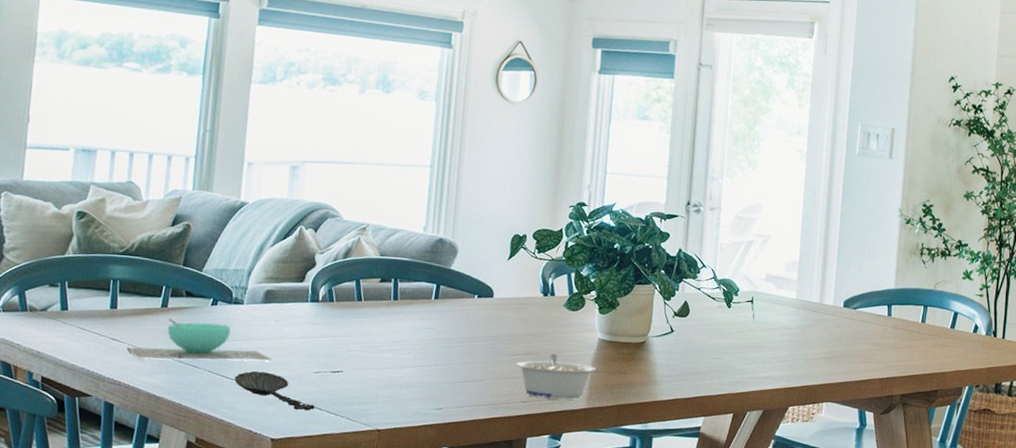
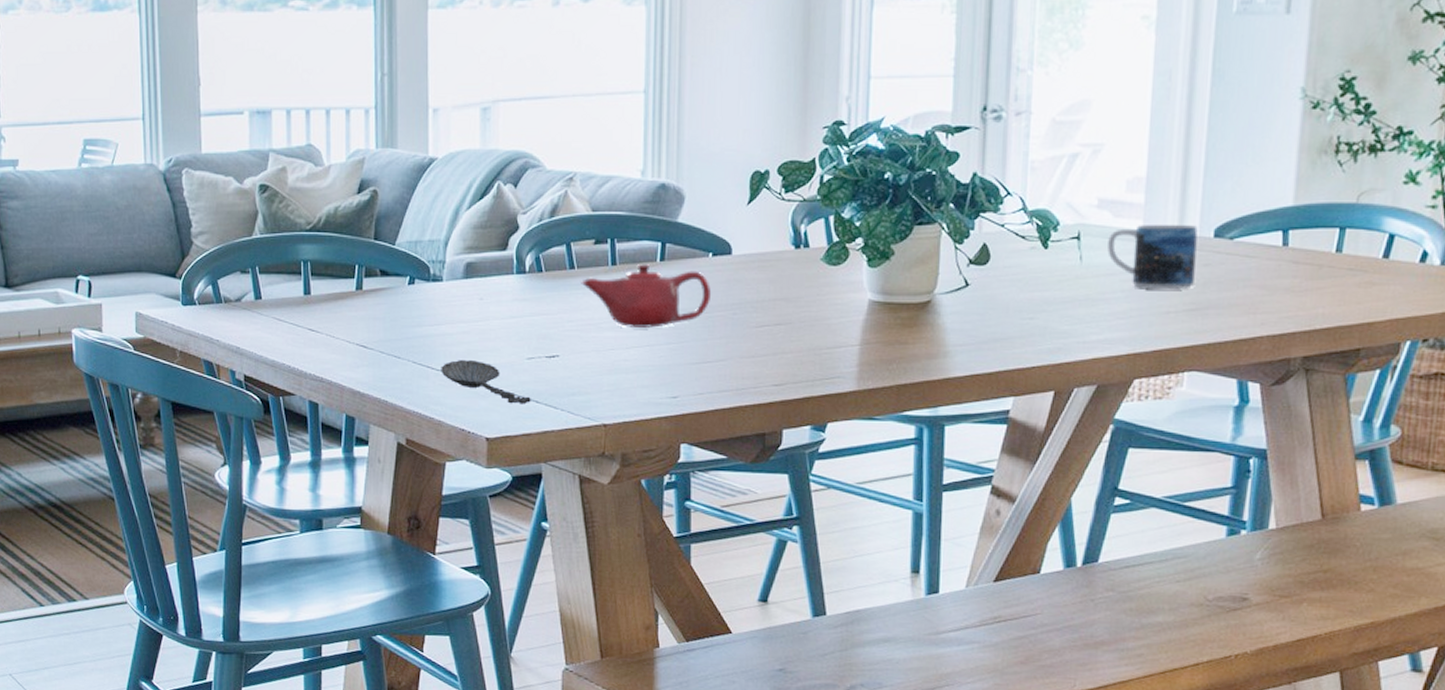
soup bowl: present [126,319,272,361] -> none [325,303,480,351]
teapot: none [366,300,476,352] -> present [581,264,712,328]
legume: present [516,353,596,400] -> none [764,321,867,380]
mug: none [772,295,833,342] -> present [1107,224,1198,288]

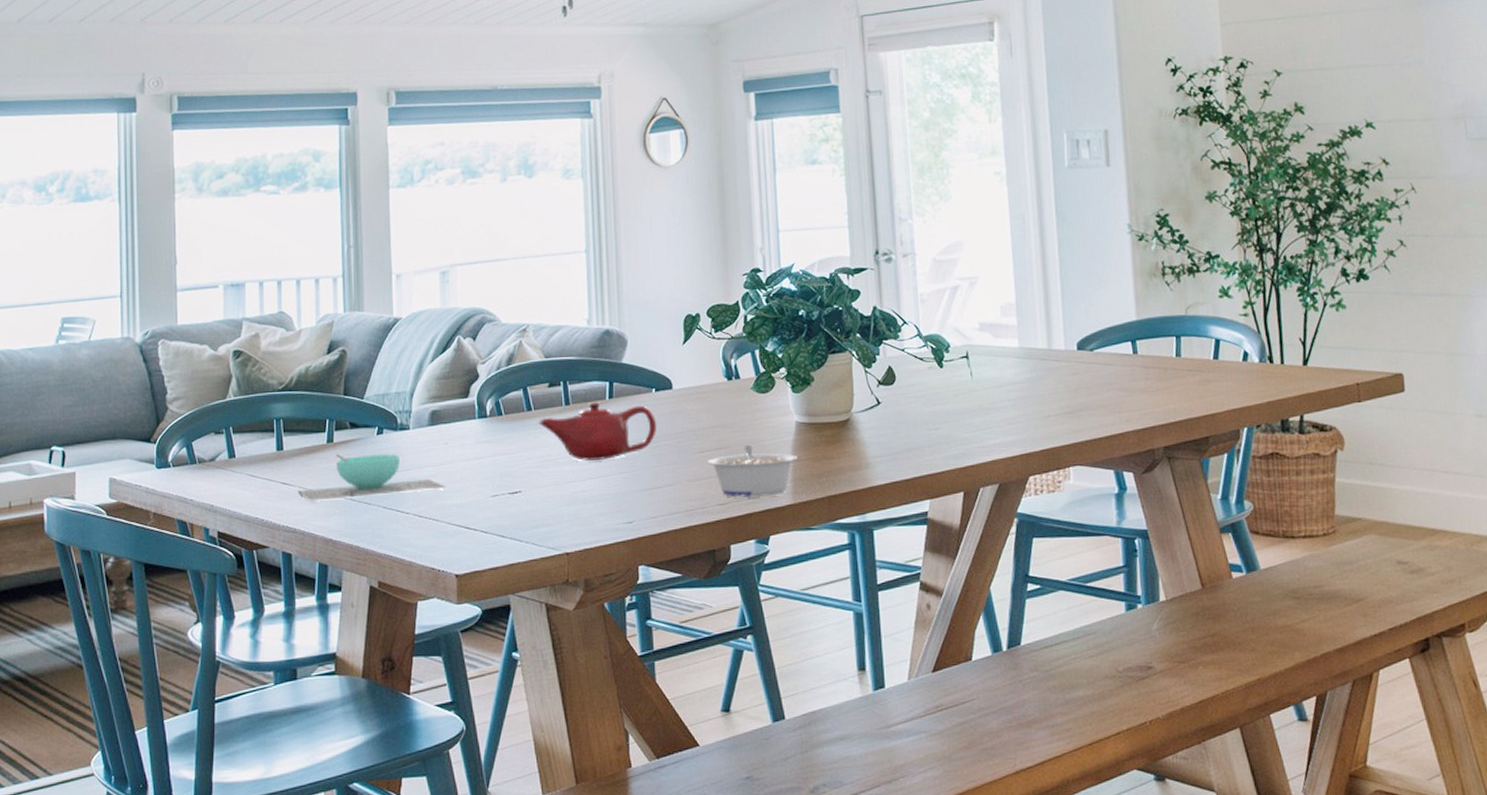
soup bowl: none [325,303,480,351] -> present [298,454,446,501]
spoon: present [441,360,531,404] -> none [410,501,497,541]
legume: none [764,321,867,380] -> present [707,444,798,498]
mug: present [1107,224,1198,288] -> none [992,340,1067,397]

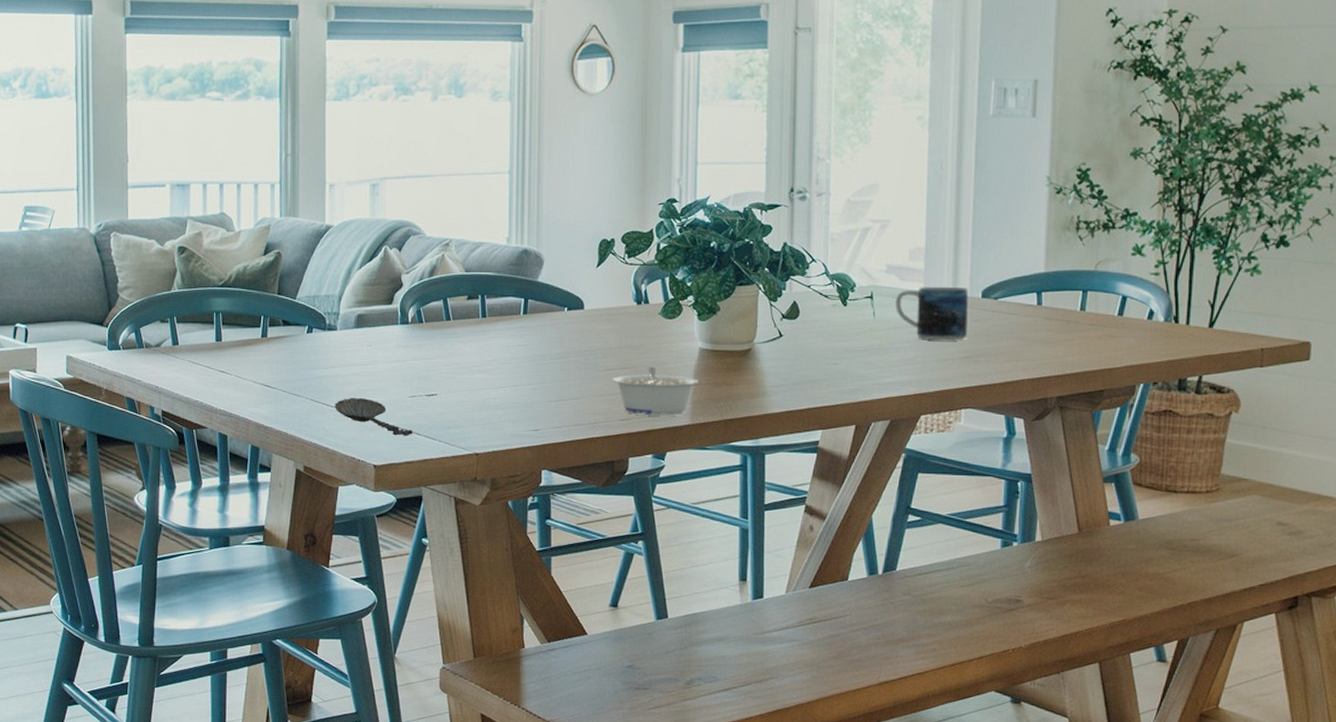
soup bowl: present [298,454,446,501] -> none [234,348,369,390]
spoon: none [410,501,497,541] -> present [335,398,413,436]
teapot: present [538,402,657,461] -> none [456,317,567,371]
mug: none [992,340,1067,397] -> present [896,286,968,340]

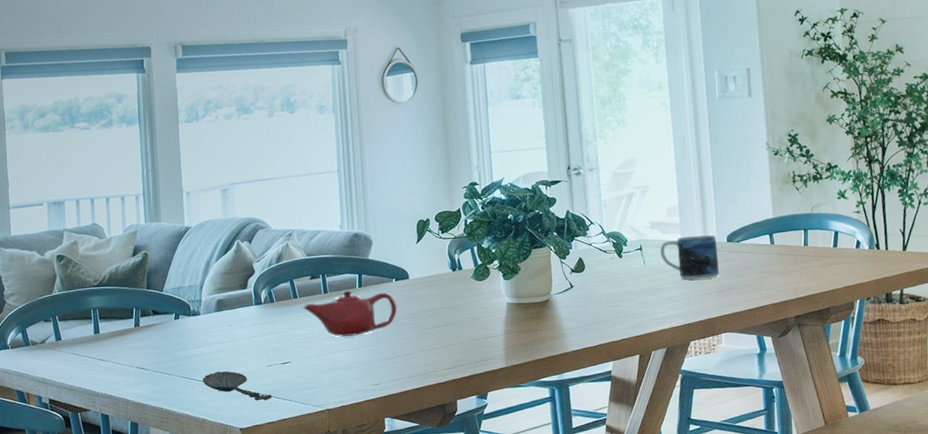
teapot: none [456,317,567,371] -> present [303,290,398,337]
legume: present [612,366,698,416] -> none [437,321,509,363]

